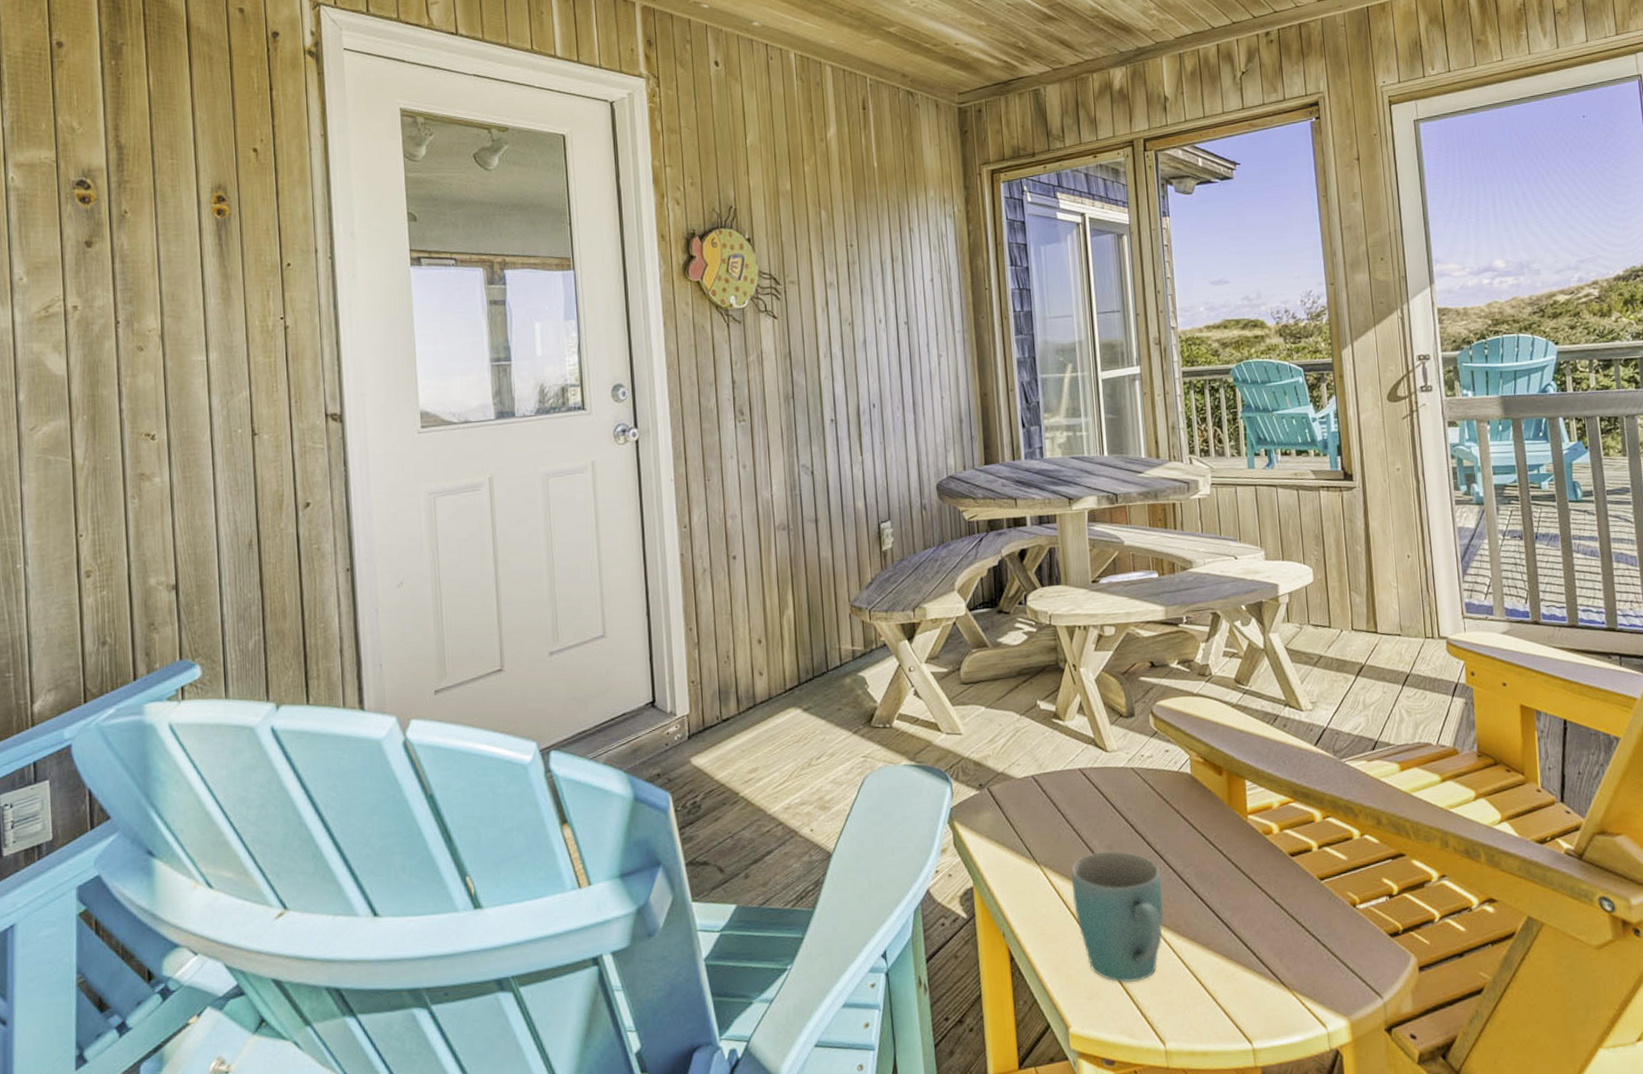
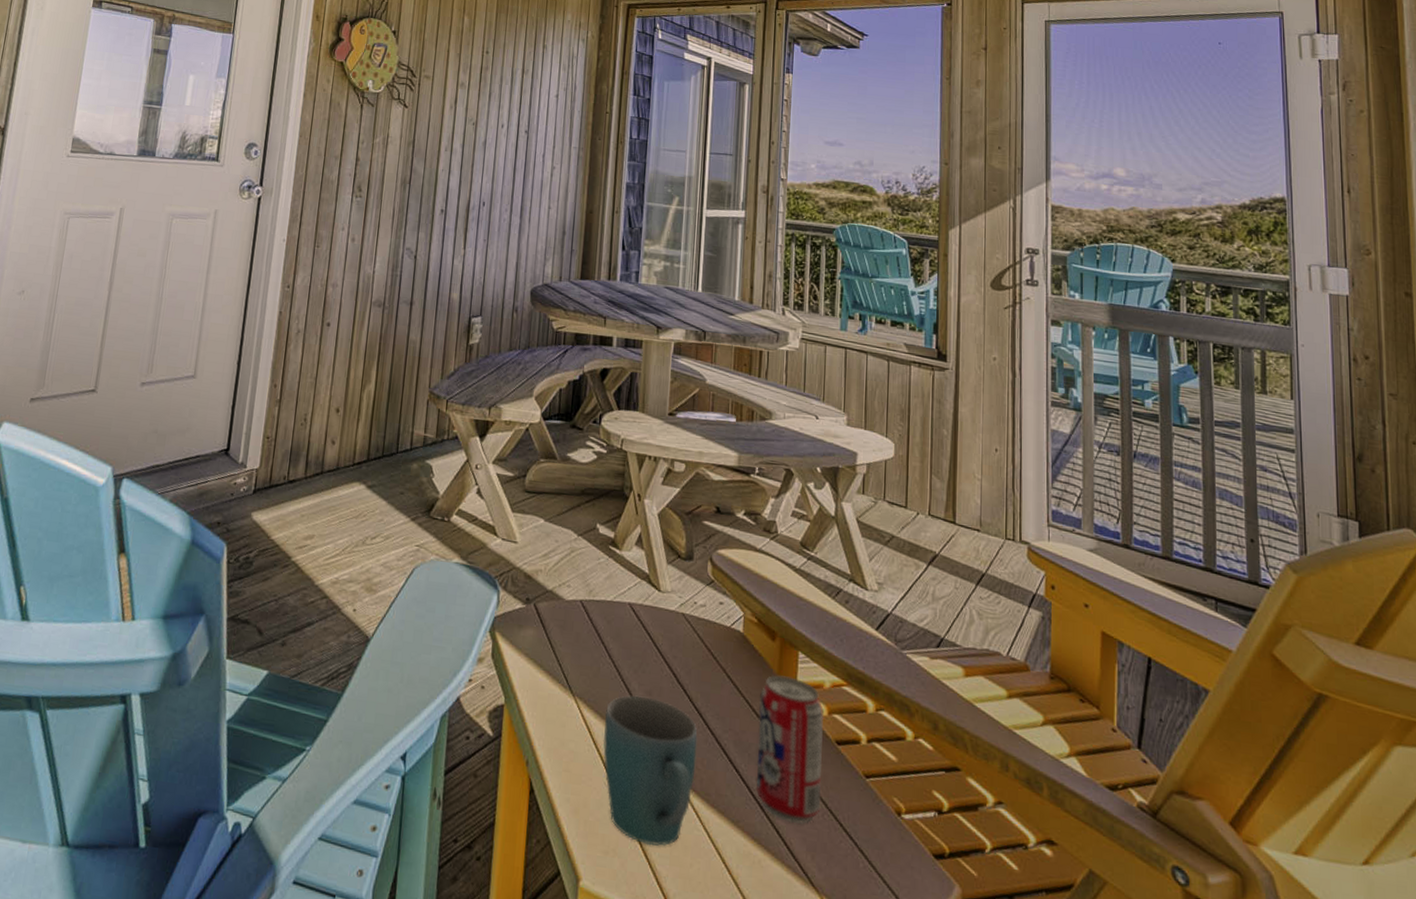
beverage can: none [1214,804,1283,935] -> present [755,674,825,824]

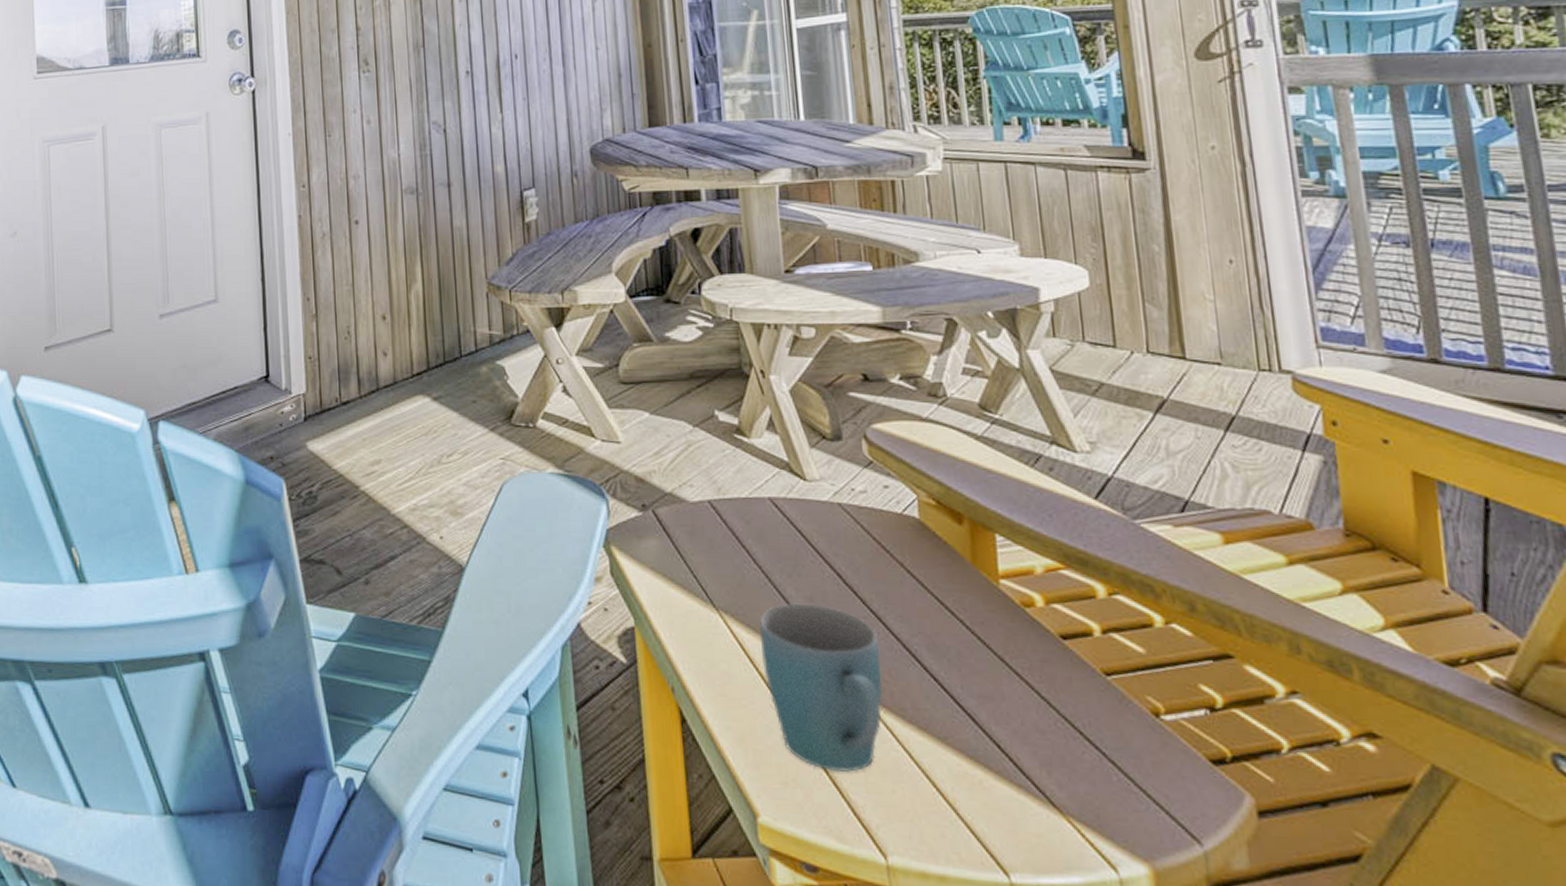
beverage can: present [755,674,825,824] -> none [952,564,1051,736]

